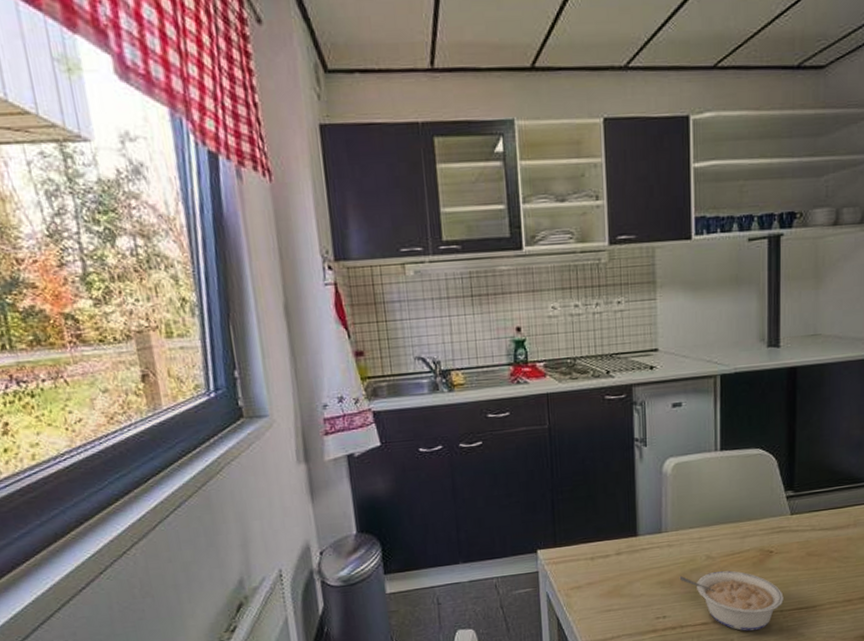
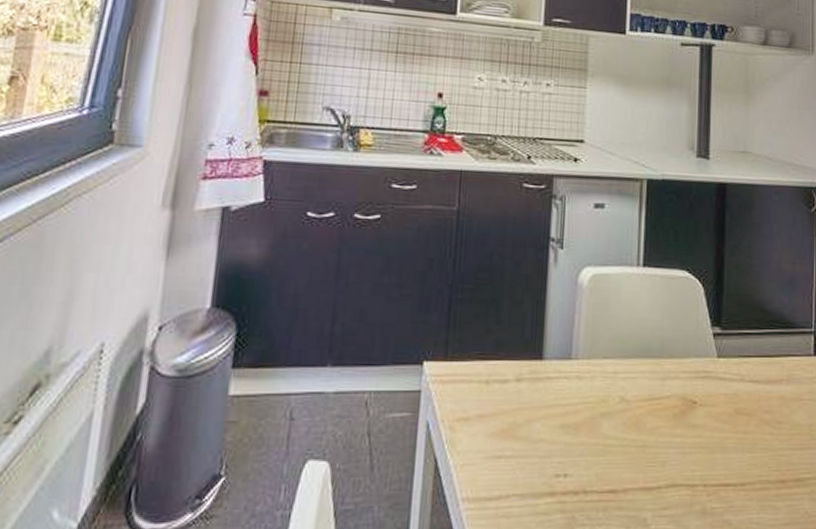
legume: present [679,570,784,631] -> none [587,419,708,510]

